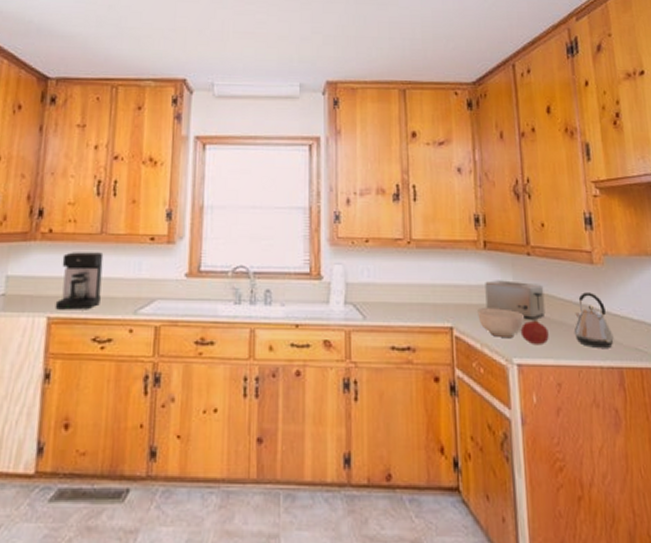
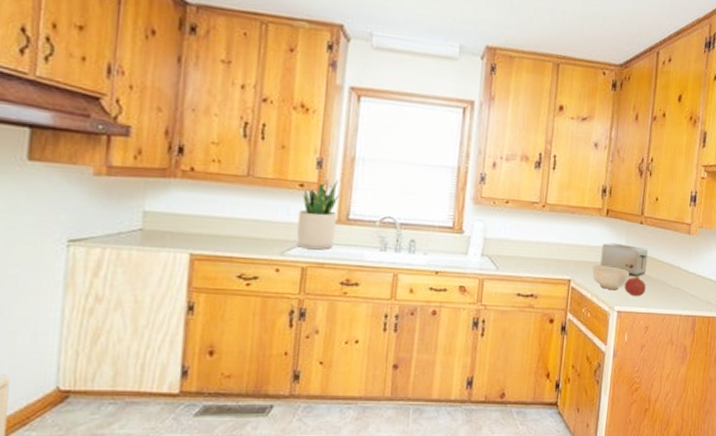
coffee maker: present [55,252,104,310] -> none [198,192,250,249]
planter: none [149,230,190,307] -> present [296,179,339,250]
kettle: present [573,292,614,348] -> none [665,257,695,301]

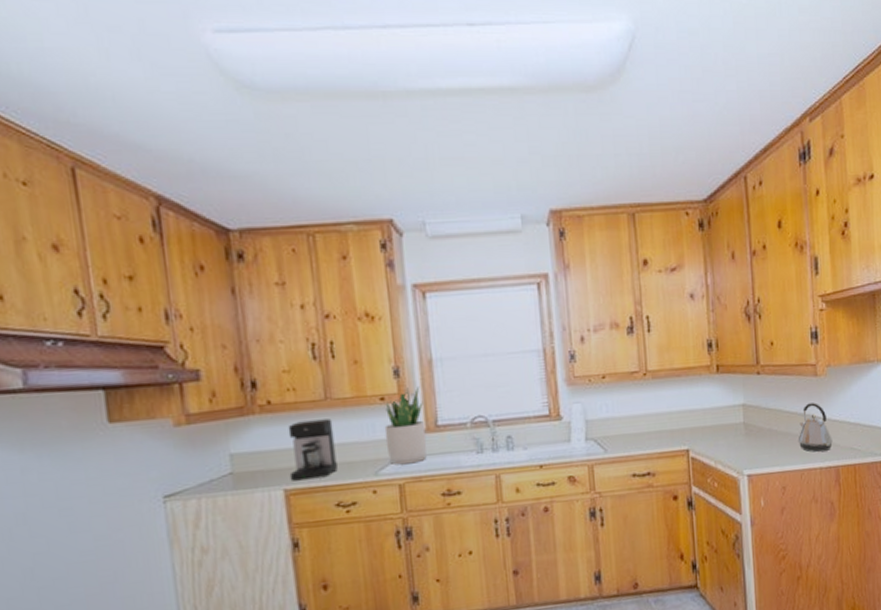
coffee maker: none [198,192,250,249] -> present [288,419,338,482]
bowl: present [592,265,630,291] -> none [711,426,755,454]
toaster: present [600,242,649,278] -> none [718,400,773,435]
fruit: present [624,276,646,297] -> none [750,433,776,457]
kettle: none [665,257,695,301] -> present [798,402,833,452]

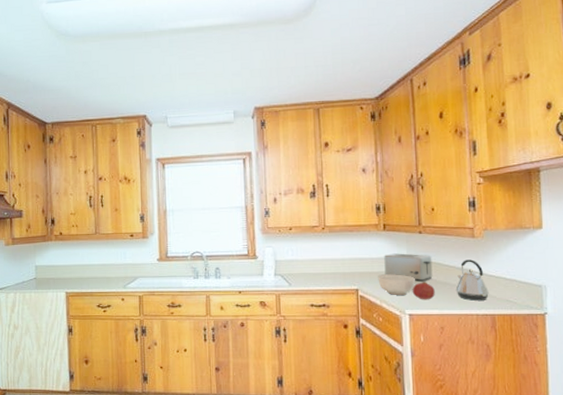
coffee maker: present [288,419,338,482] -> none [70,247,100,287]
planter: present [384,386,427,466] -> none [132,228,160,282]
bowl: none [711,426,755,454] -> present [378,274,416,296]
toaster: none [718,400,773,435] -> present [384,253,433,283]
fruit: none [750,433,776,457] -> present [412,282,435,300]

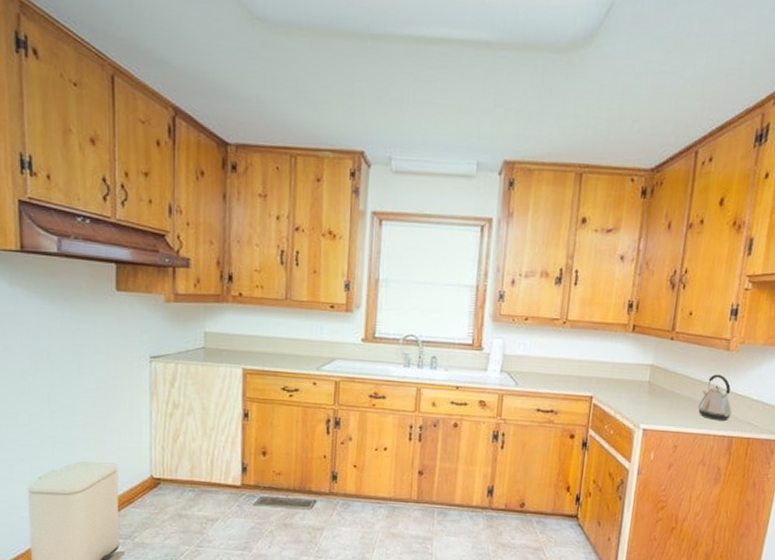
bowl: present [378,274,416,296] -> none [616,382,658,408]
toaster: present [384,253,433,283] -> none [625,359,680,396]
fruit: present [412,282,435,300] -> none [650,394,676,416]

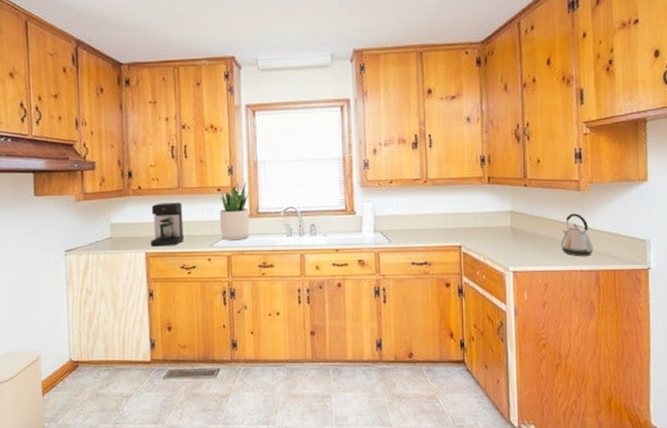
coffee maker: none [248,314,289,365] -> present [150,202,184,247]
planter: none [329,300,366,366] -> present [219,182,250,241]

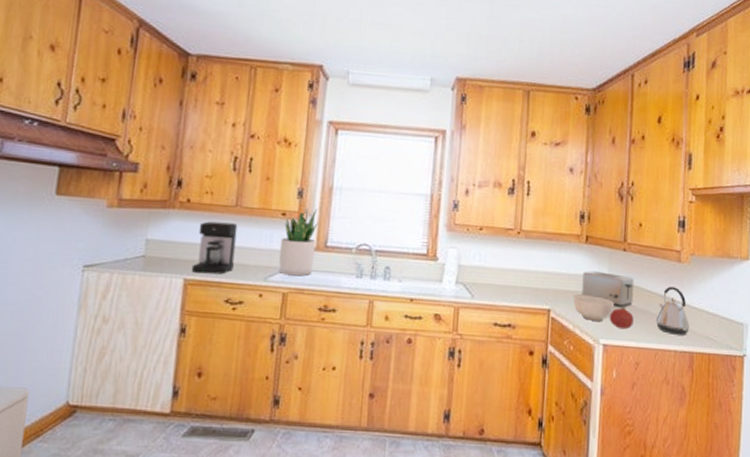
bowl: none [481,229,521,252] -> present [573,294,615,322]
toaster: none [488,207,538,238] -> present [581,271,635,309]
fruit: none [516,237,540,257] -> present [609,307,634,330]

